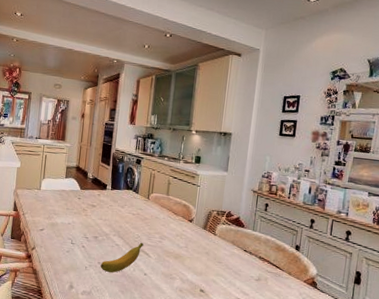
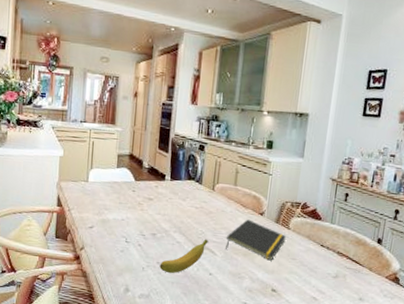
notepad: none [159,225,213,264] -> present [226,219,286,261]

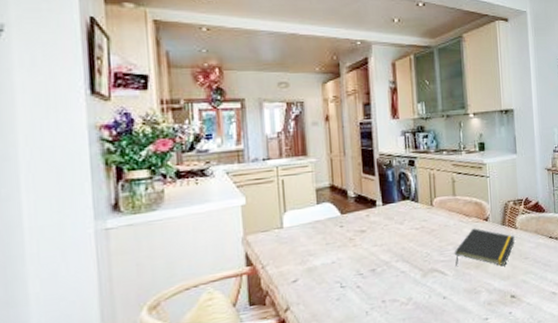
banana: present [159,239,208,274] -> none [385,260,436,311]

